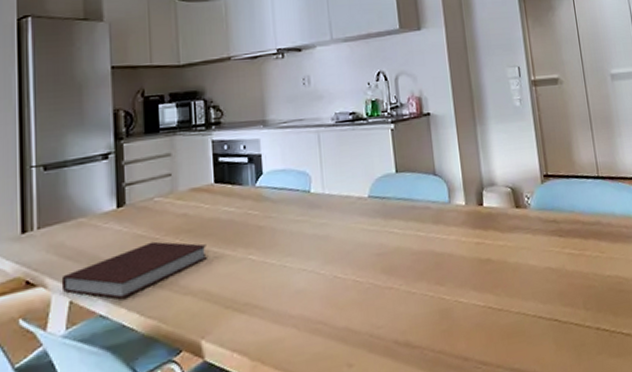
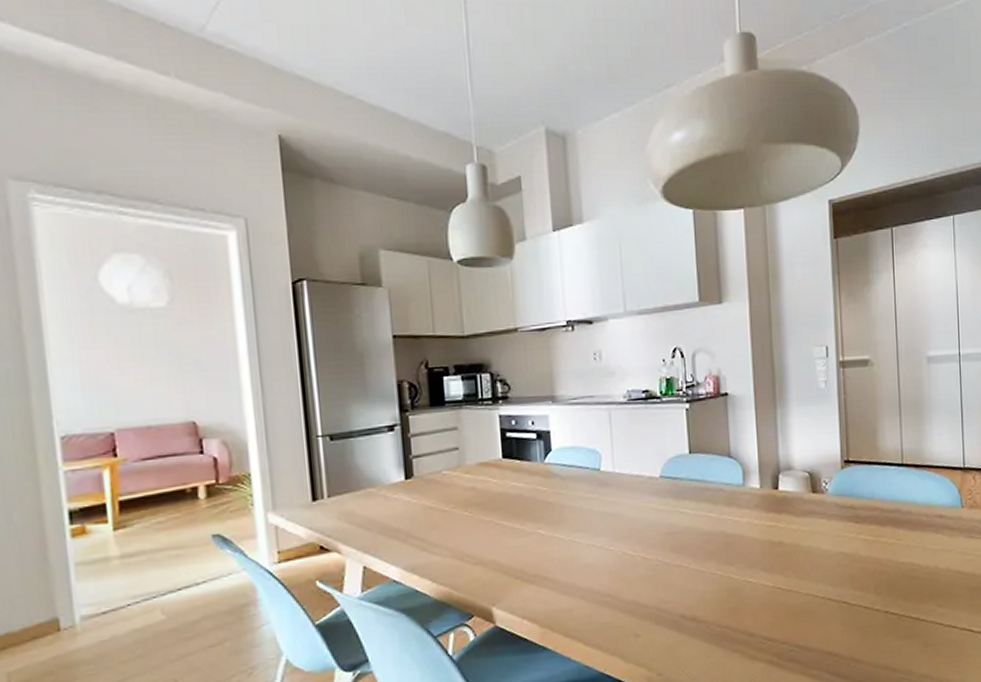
notebook: present [61,241,207,299] -> none [354,513,496,566]

